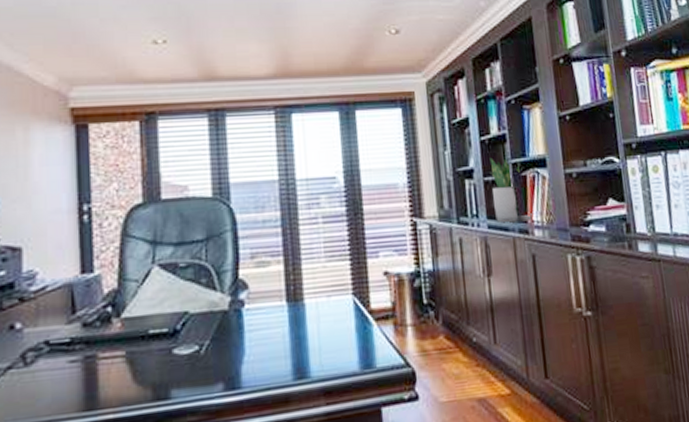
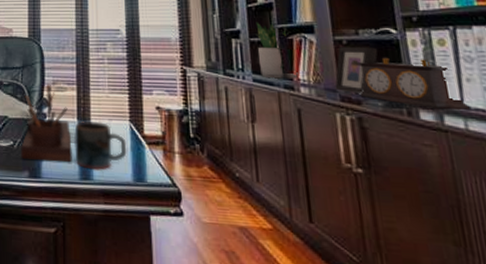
desk organizer: none [209,258,284,367] -> present [20,84,73,162]
mug: none [283,300,351,366] -> present [74,121,127,171]
picture frame: none [566,179,604,232] -> present [335,47,378,95]
clock: none [584,187,677,240] -> present [355,57,470,111]

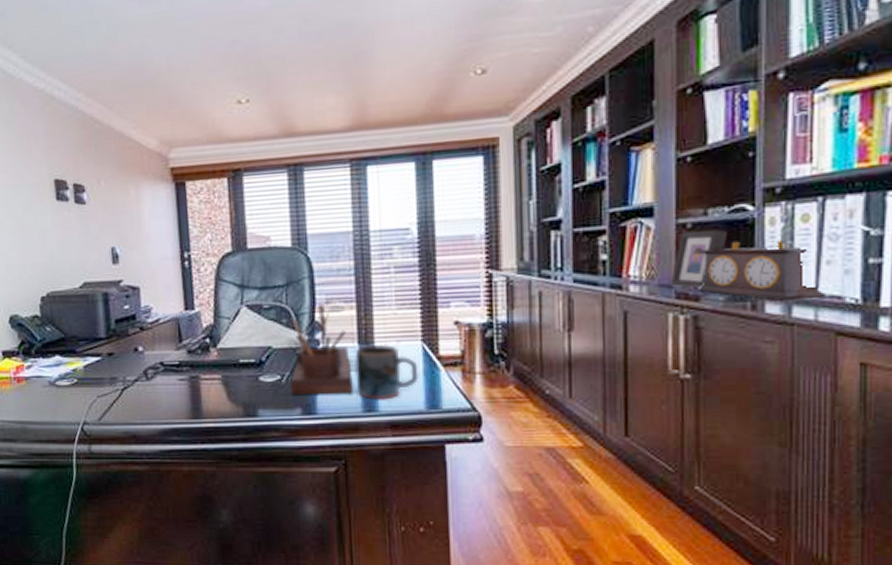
planter: present [256,22,298,79] -> none [582,207,628,278]

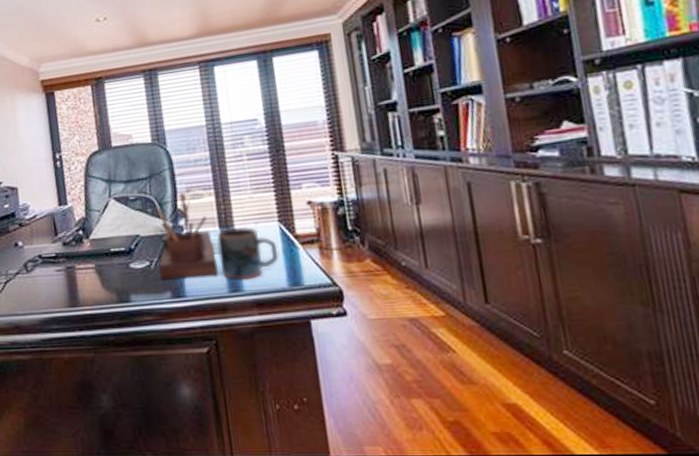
picture frame: present [671,230,728,289] -> none [508,101,556,157]
clock: present [698,240,824,301] -> none [530,106,660,163]

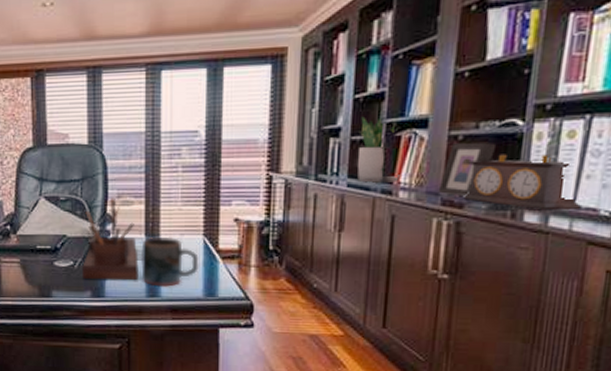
planter: none [414,87,466,153] -> present [357,116,400,183]
picture frame: none [508,101,556,157] -> present [438,143,497,197]
clock: none [530,106,660,163] -> present [465,154,581,211]

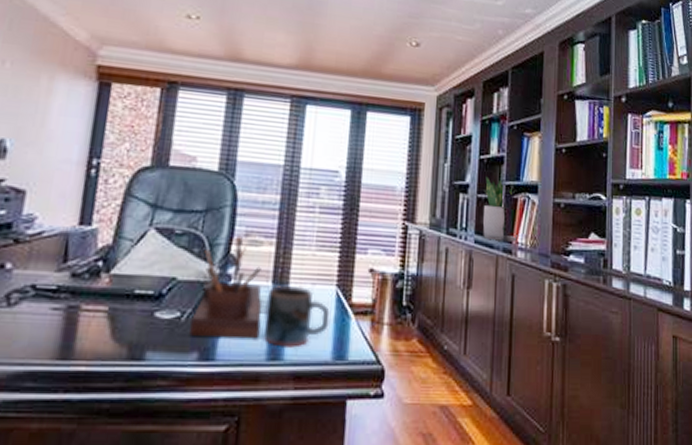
picture frame: present [438,143,497,197] -> none [548,210,589,261]
clock: present [465,154,581,211] -> none [568,223,650,279]

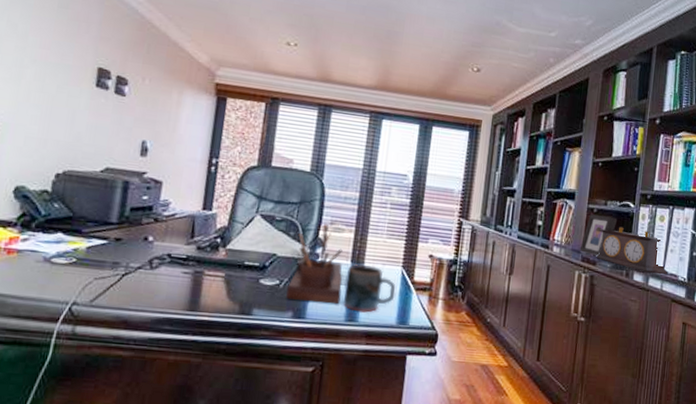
planter: present [483,176,517,242] -> none [525,183,555,239]
picture frame: none [548,210,589,261] -> present [579,214,618,257]
clock: none [568,223,650,279] -> present [597,226,667,275]

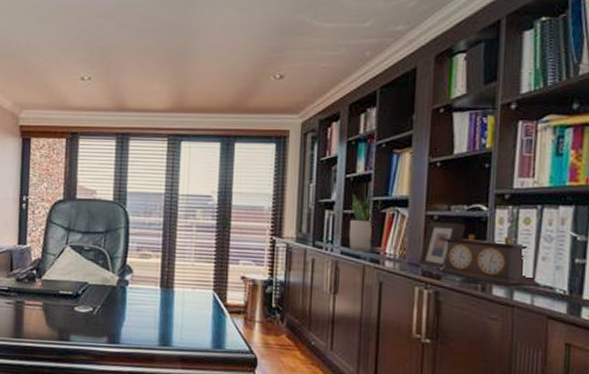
desk organizer: present [286,223,343,304] -> none [99,250,154,329]
mug: present [344,264,396,313] -> none [155,289,208,337]
planter: none [525,183,555,239] -> present [349,193,385,253]

